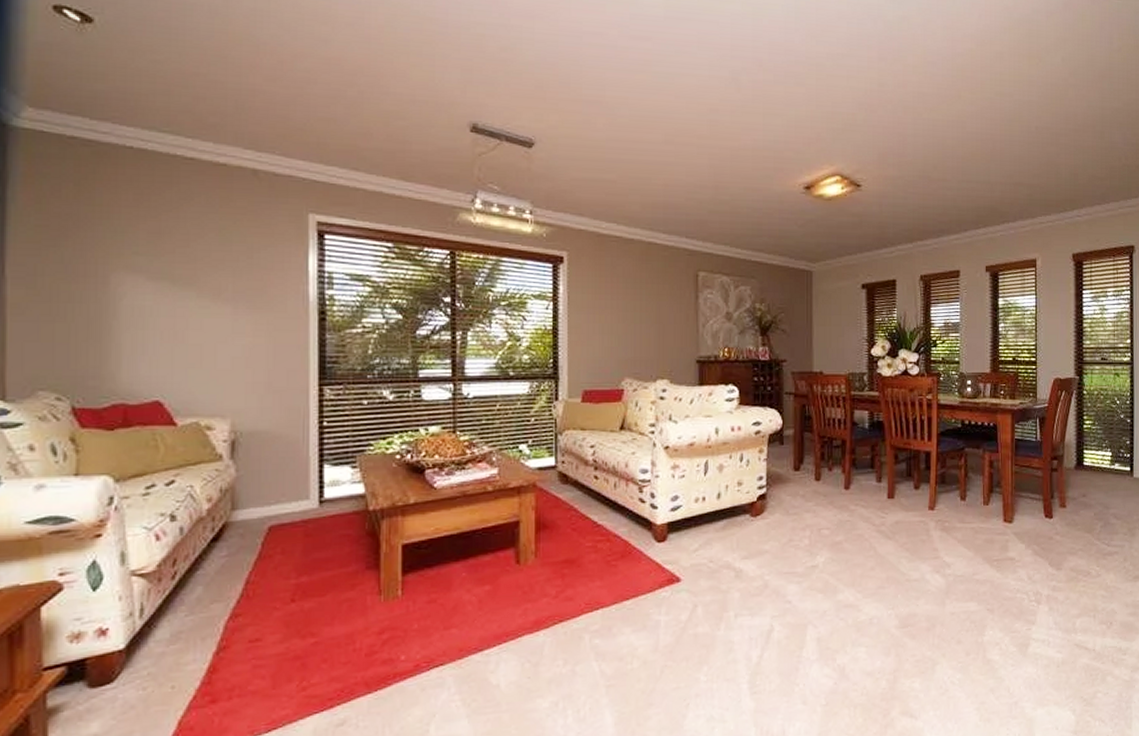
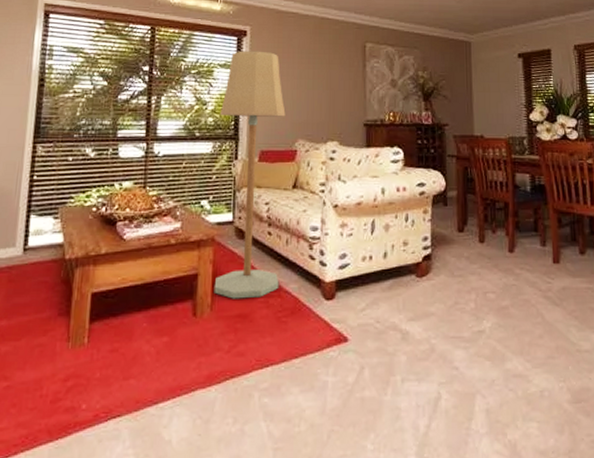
floor lamp: none [536,279,610,545] -> present [214,50,286,299]

